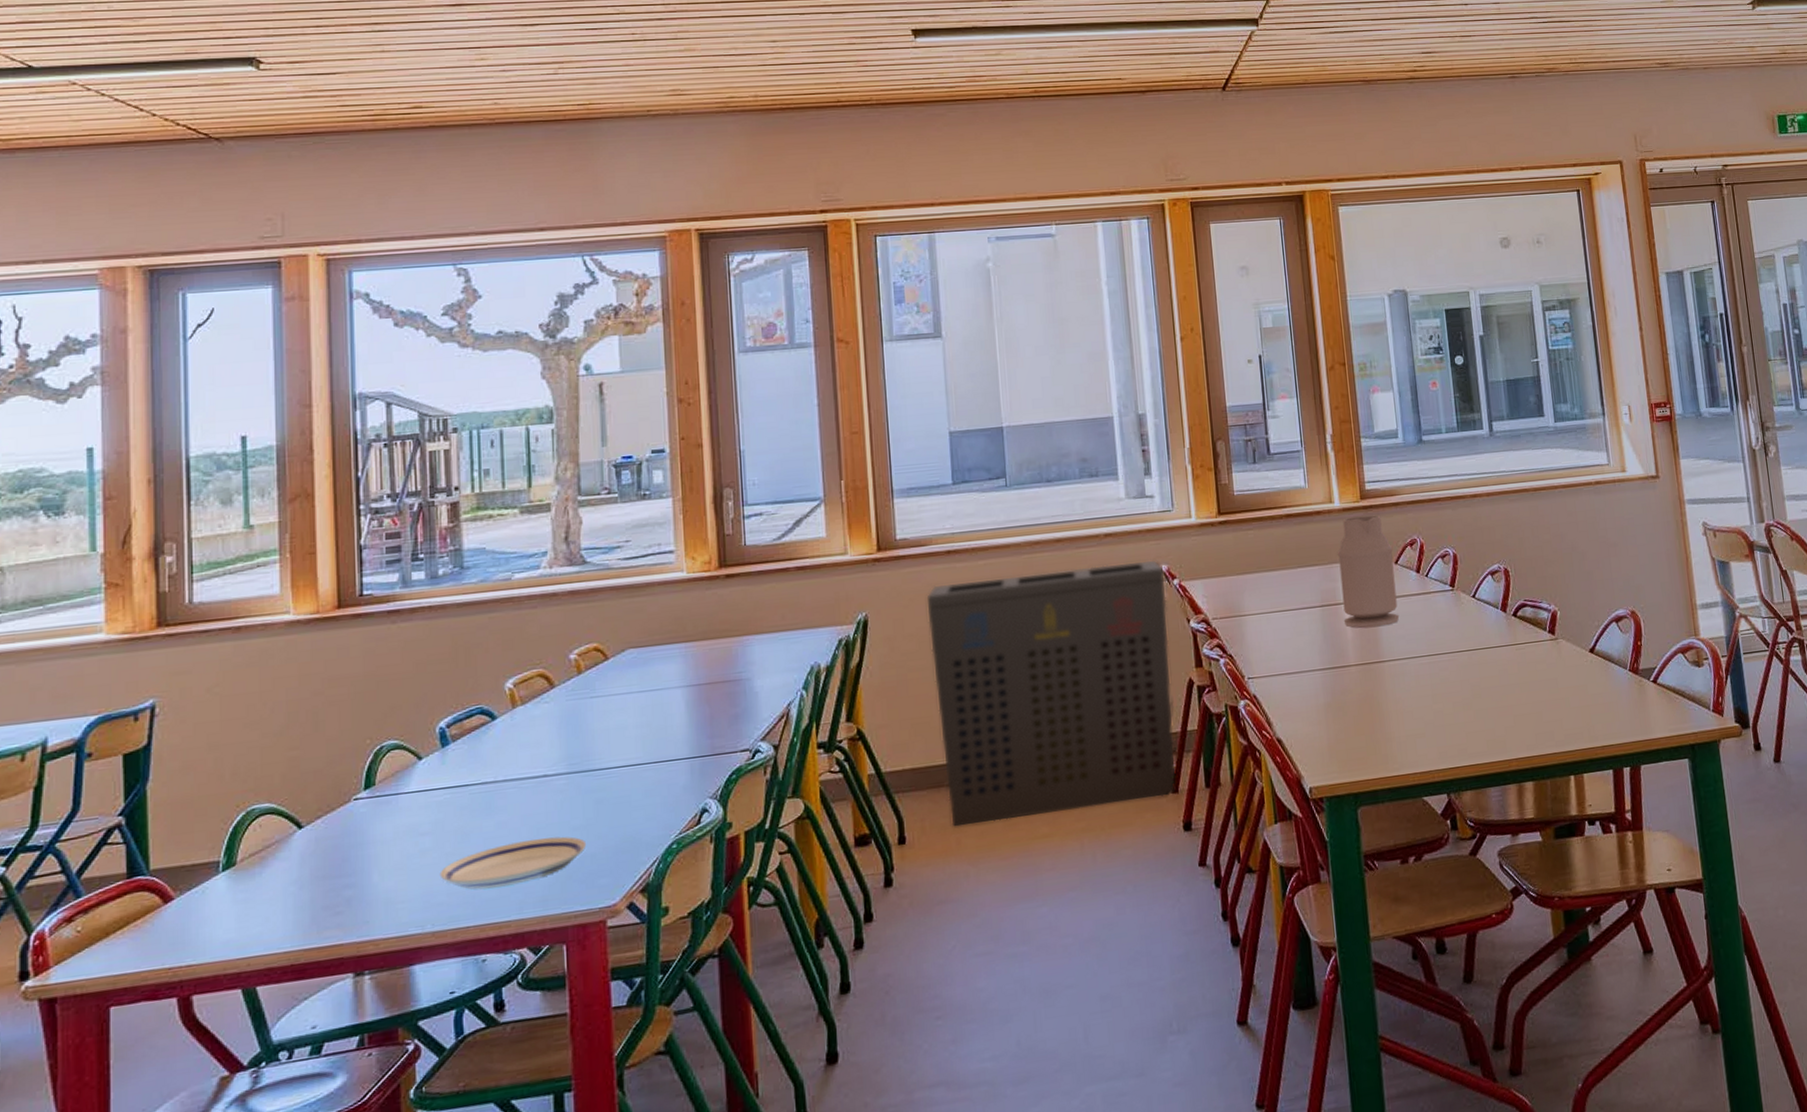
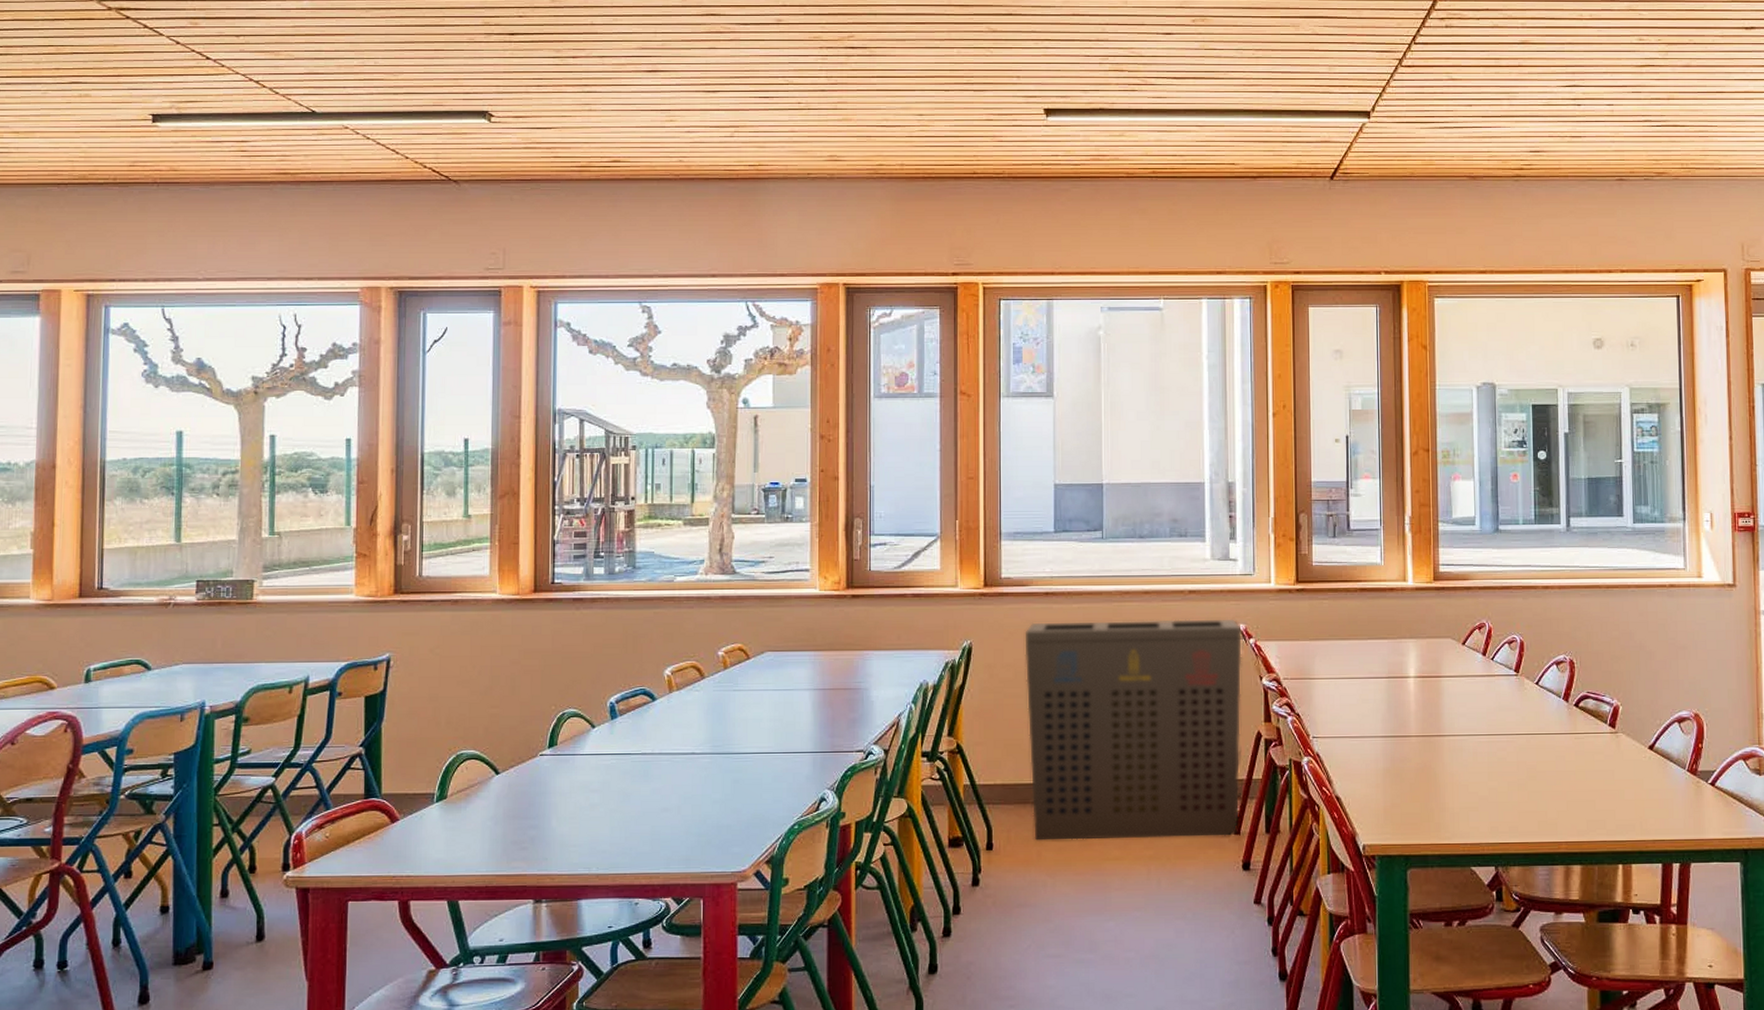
plate: present [439,836,587,890] -> none [604,807,724,844]
water jug: present [1337,515,1400,628] -> none [1407,596,1463,703]

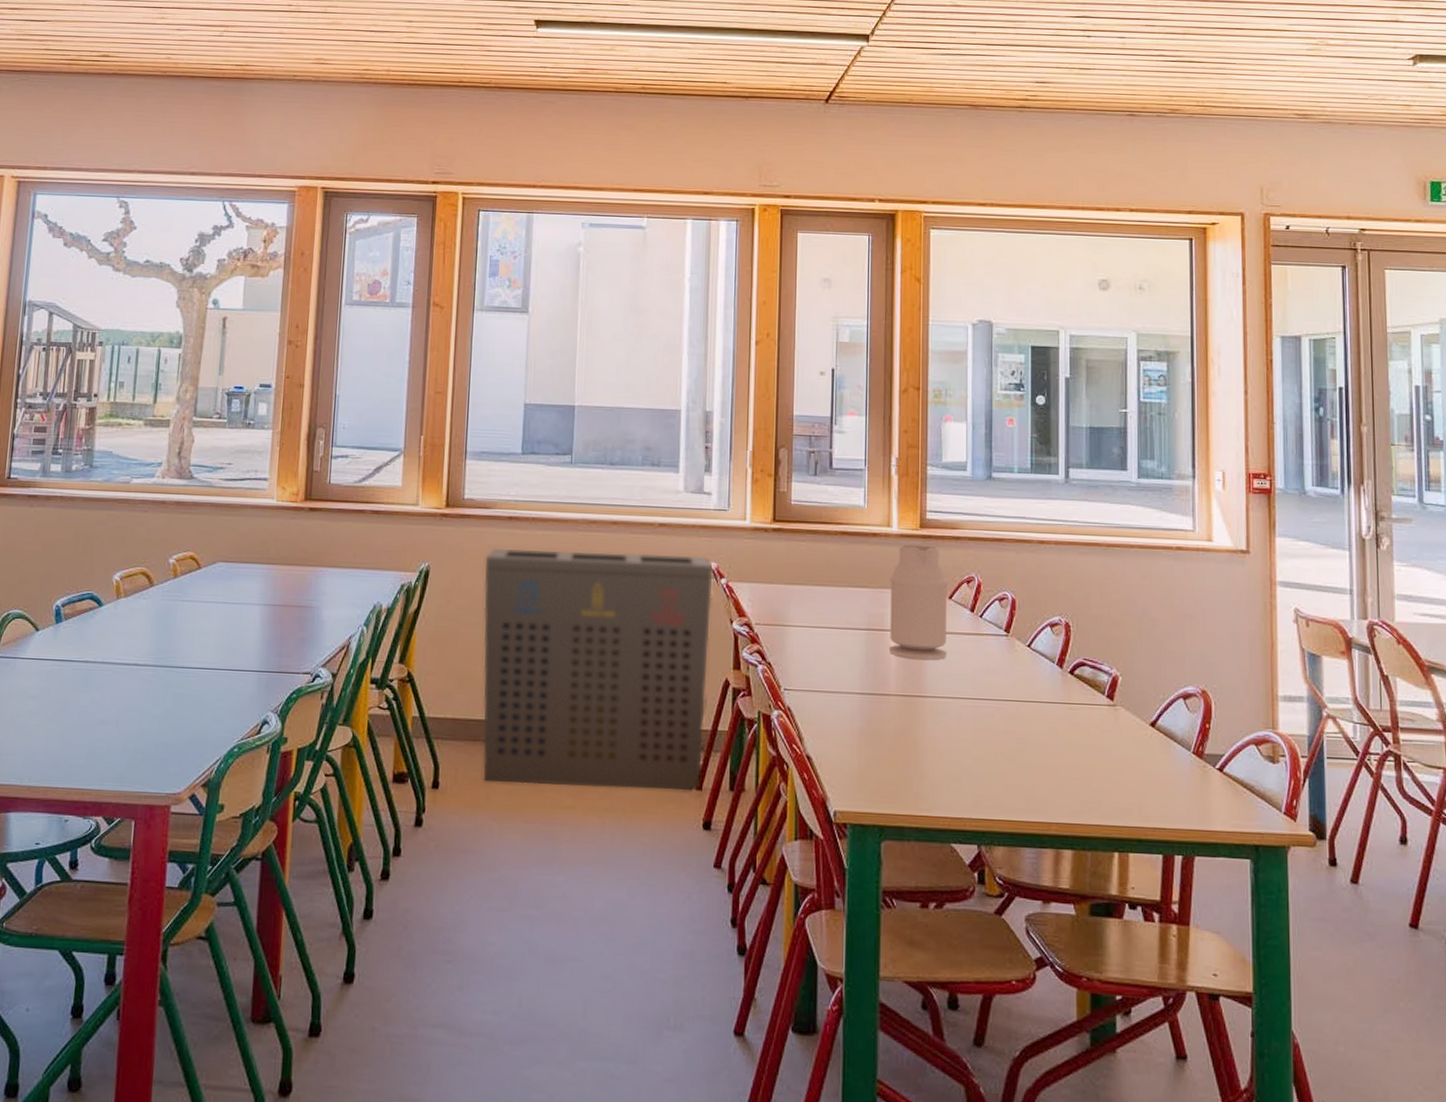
water jug: none [1407,596,1463,703] -> present [888,544,948,661]

